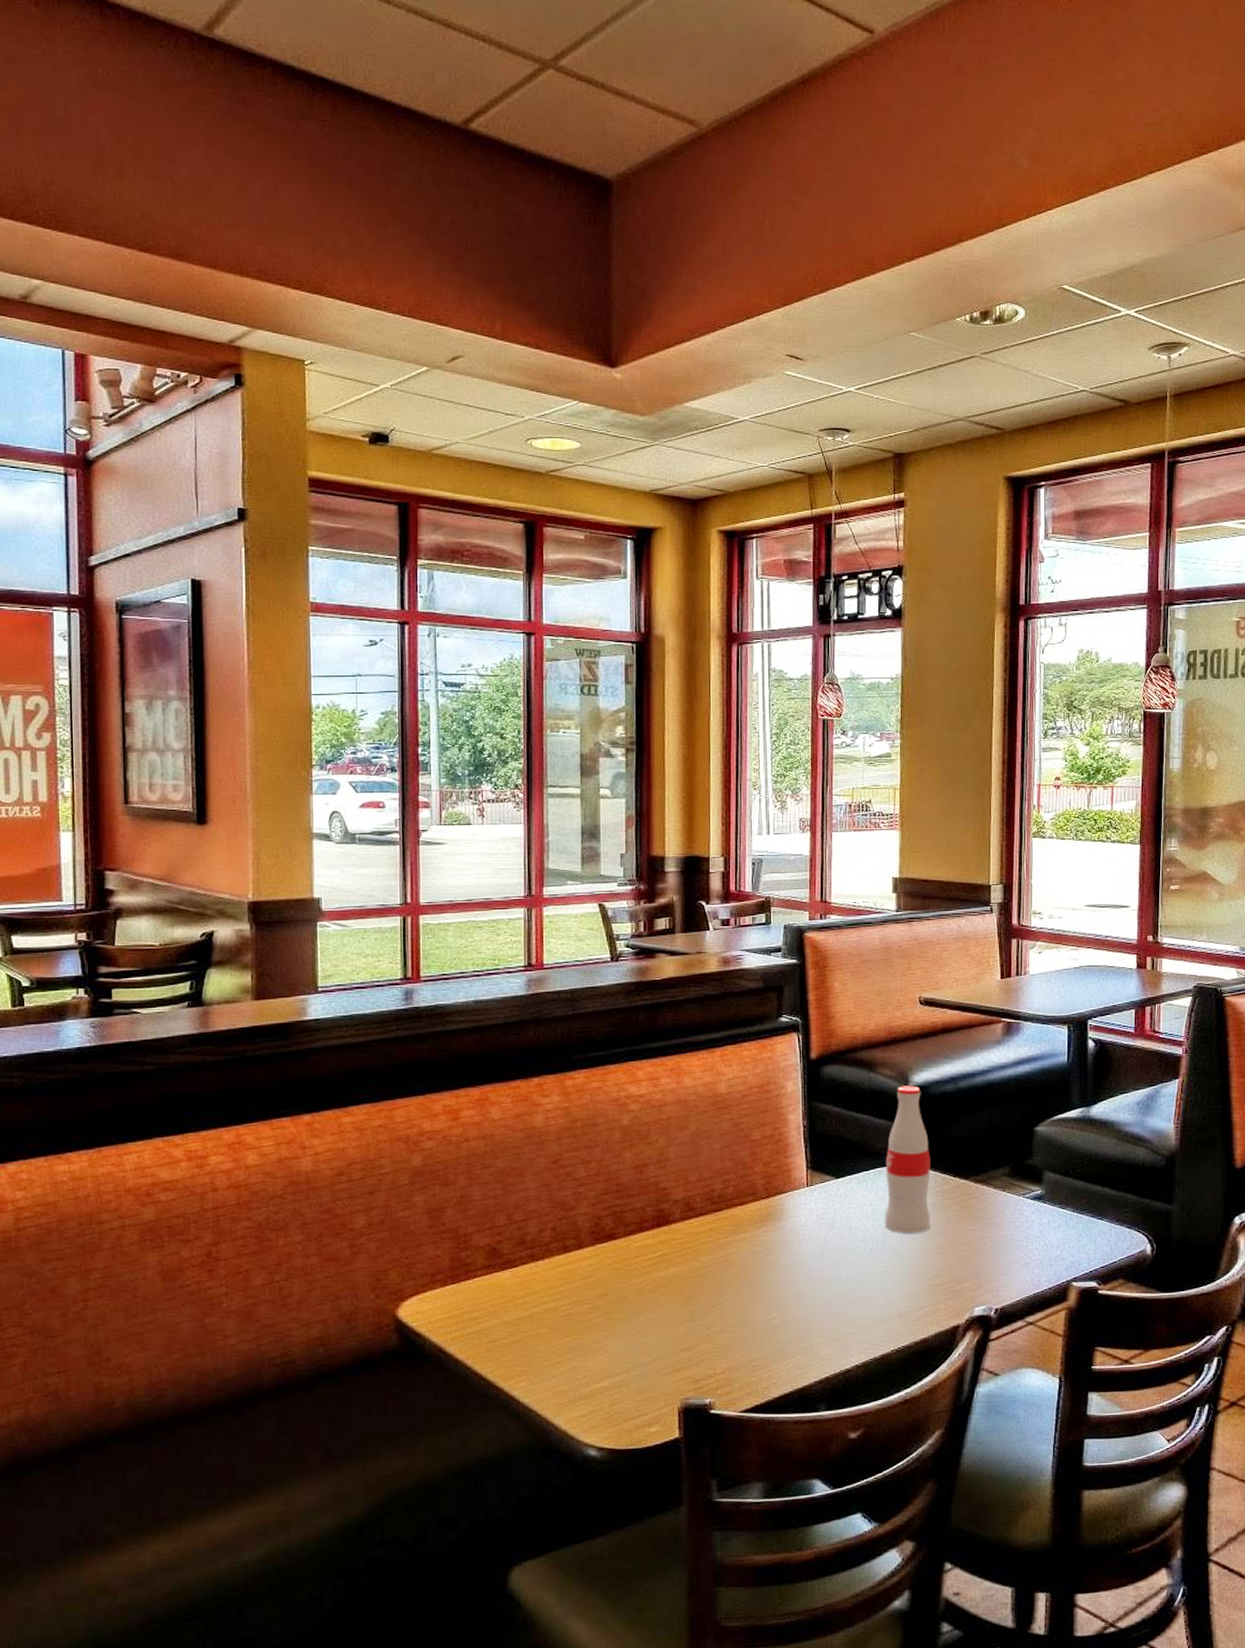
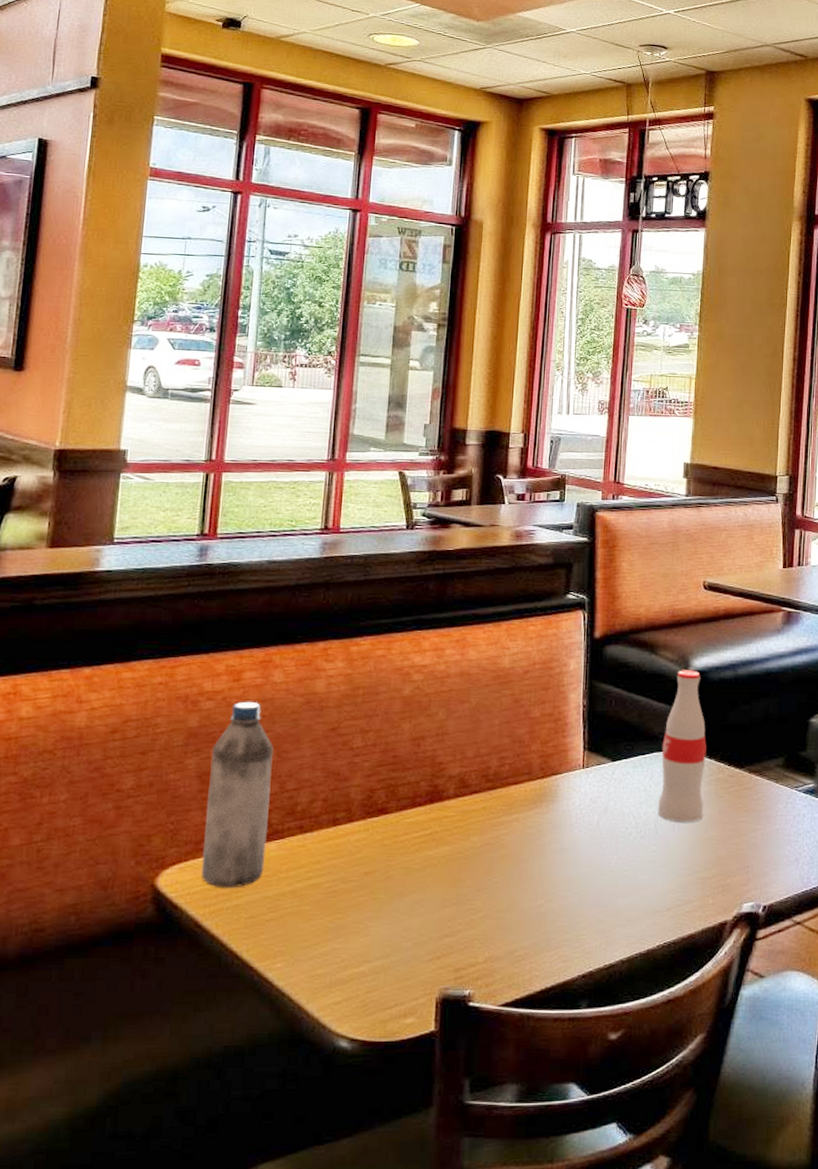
water bottle: none [438,1138,500,1316] -> present [202,701,274,888]

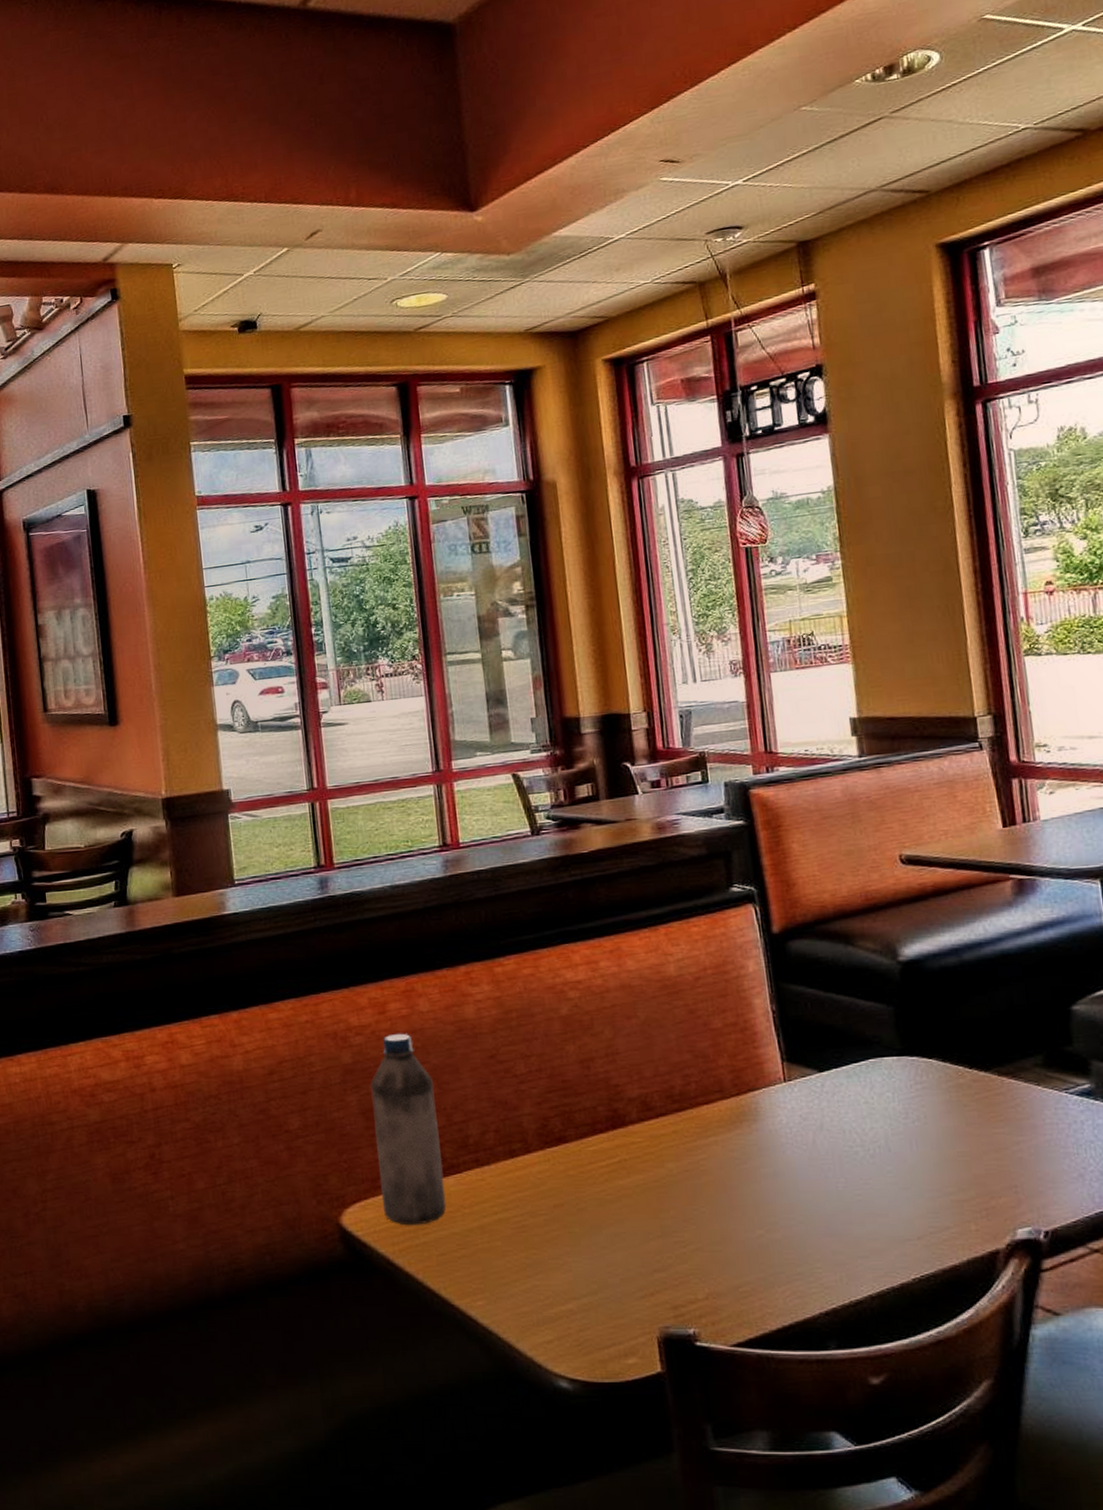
soda bottle: present [658,670,707,822] -> none [878,960,947,1138]

